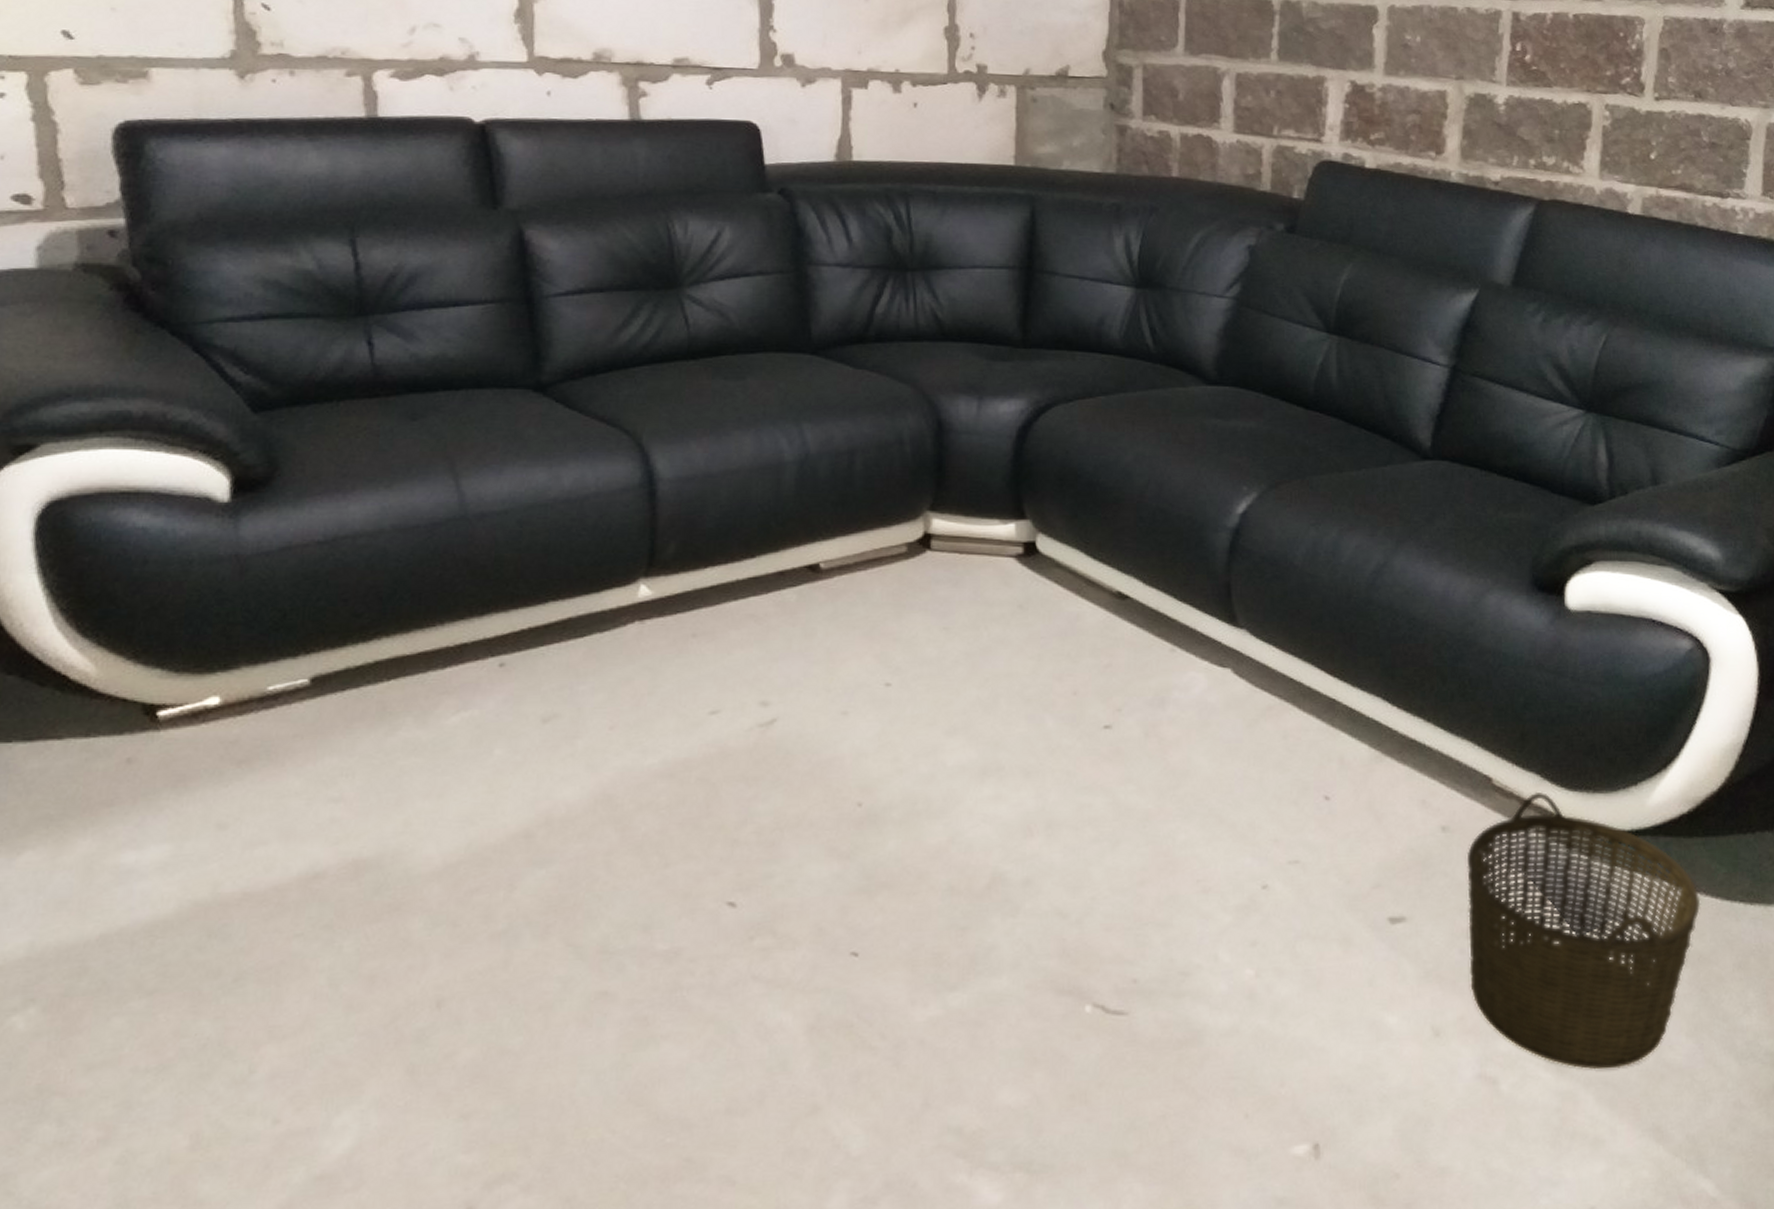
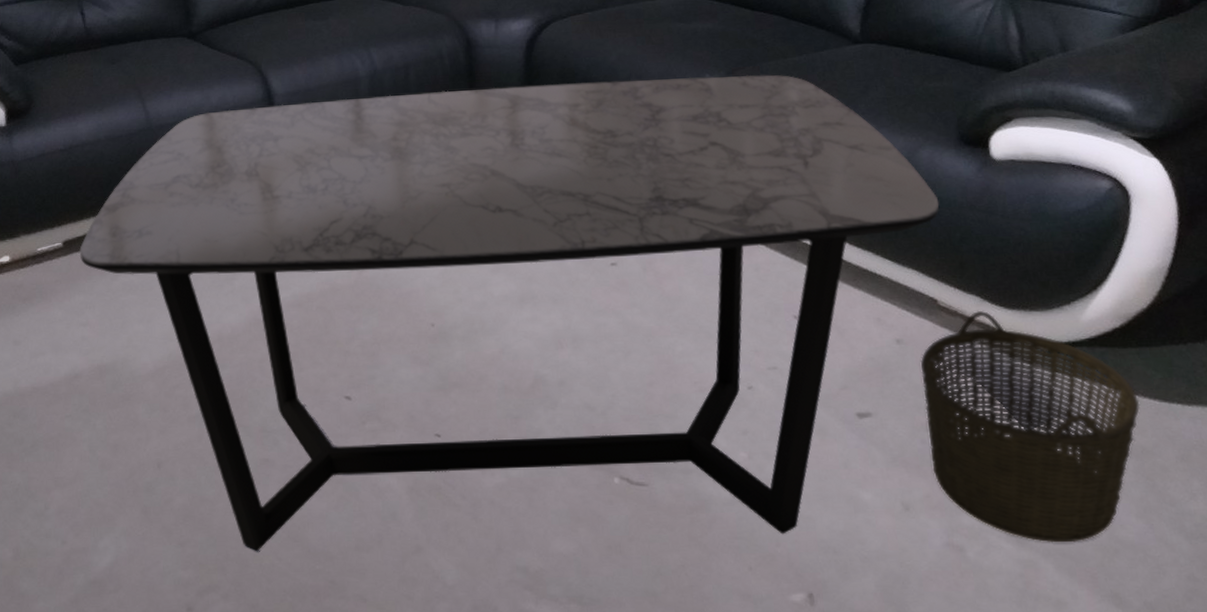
coffee table: none [336,488,1504,1121] -> present [79,74,940,551]

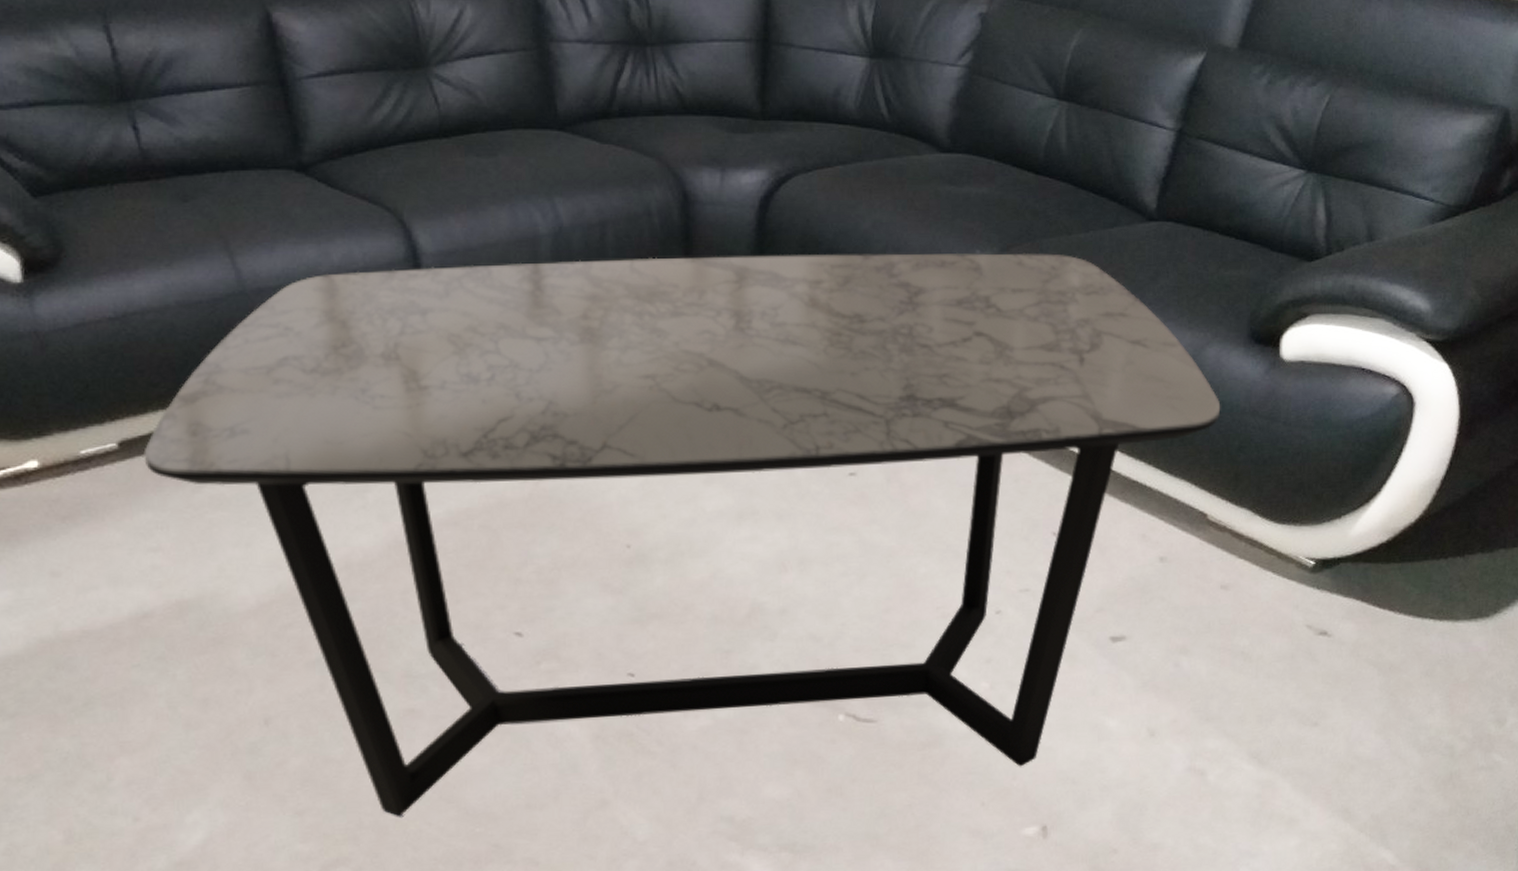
basket: present [920,310,1141,543] -> none [1182,525,1395,762]

